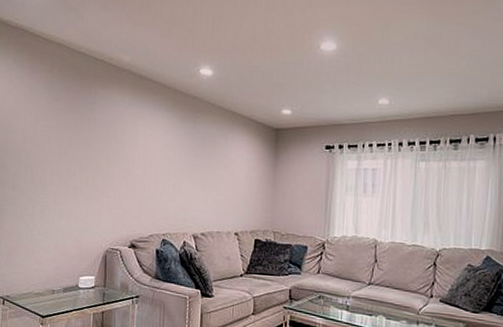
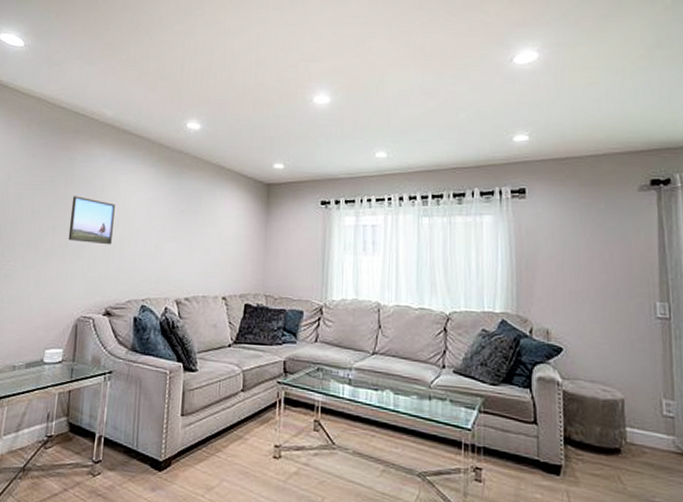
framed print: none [94,139,135,185] -> present [68,196,115,245]

